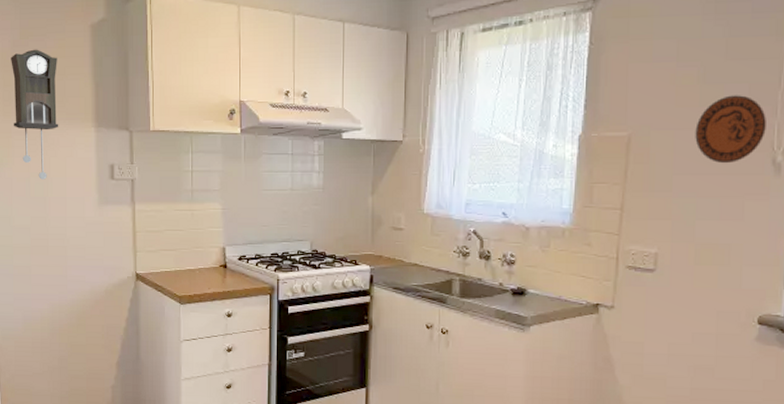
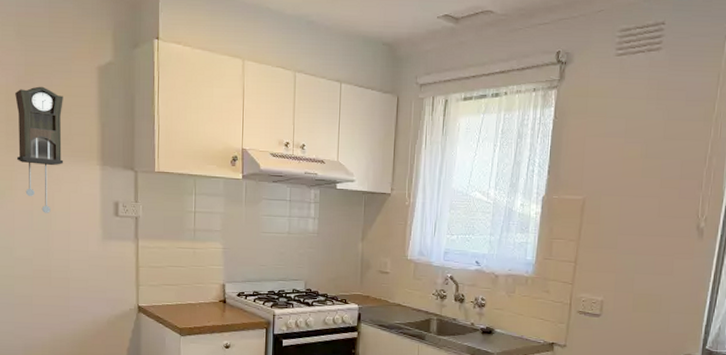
decorative plate: present [695,95,766,164] -> none [637,169,694,227]

